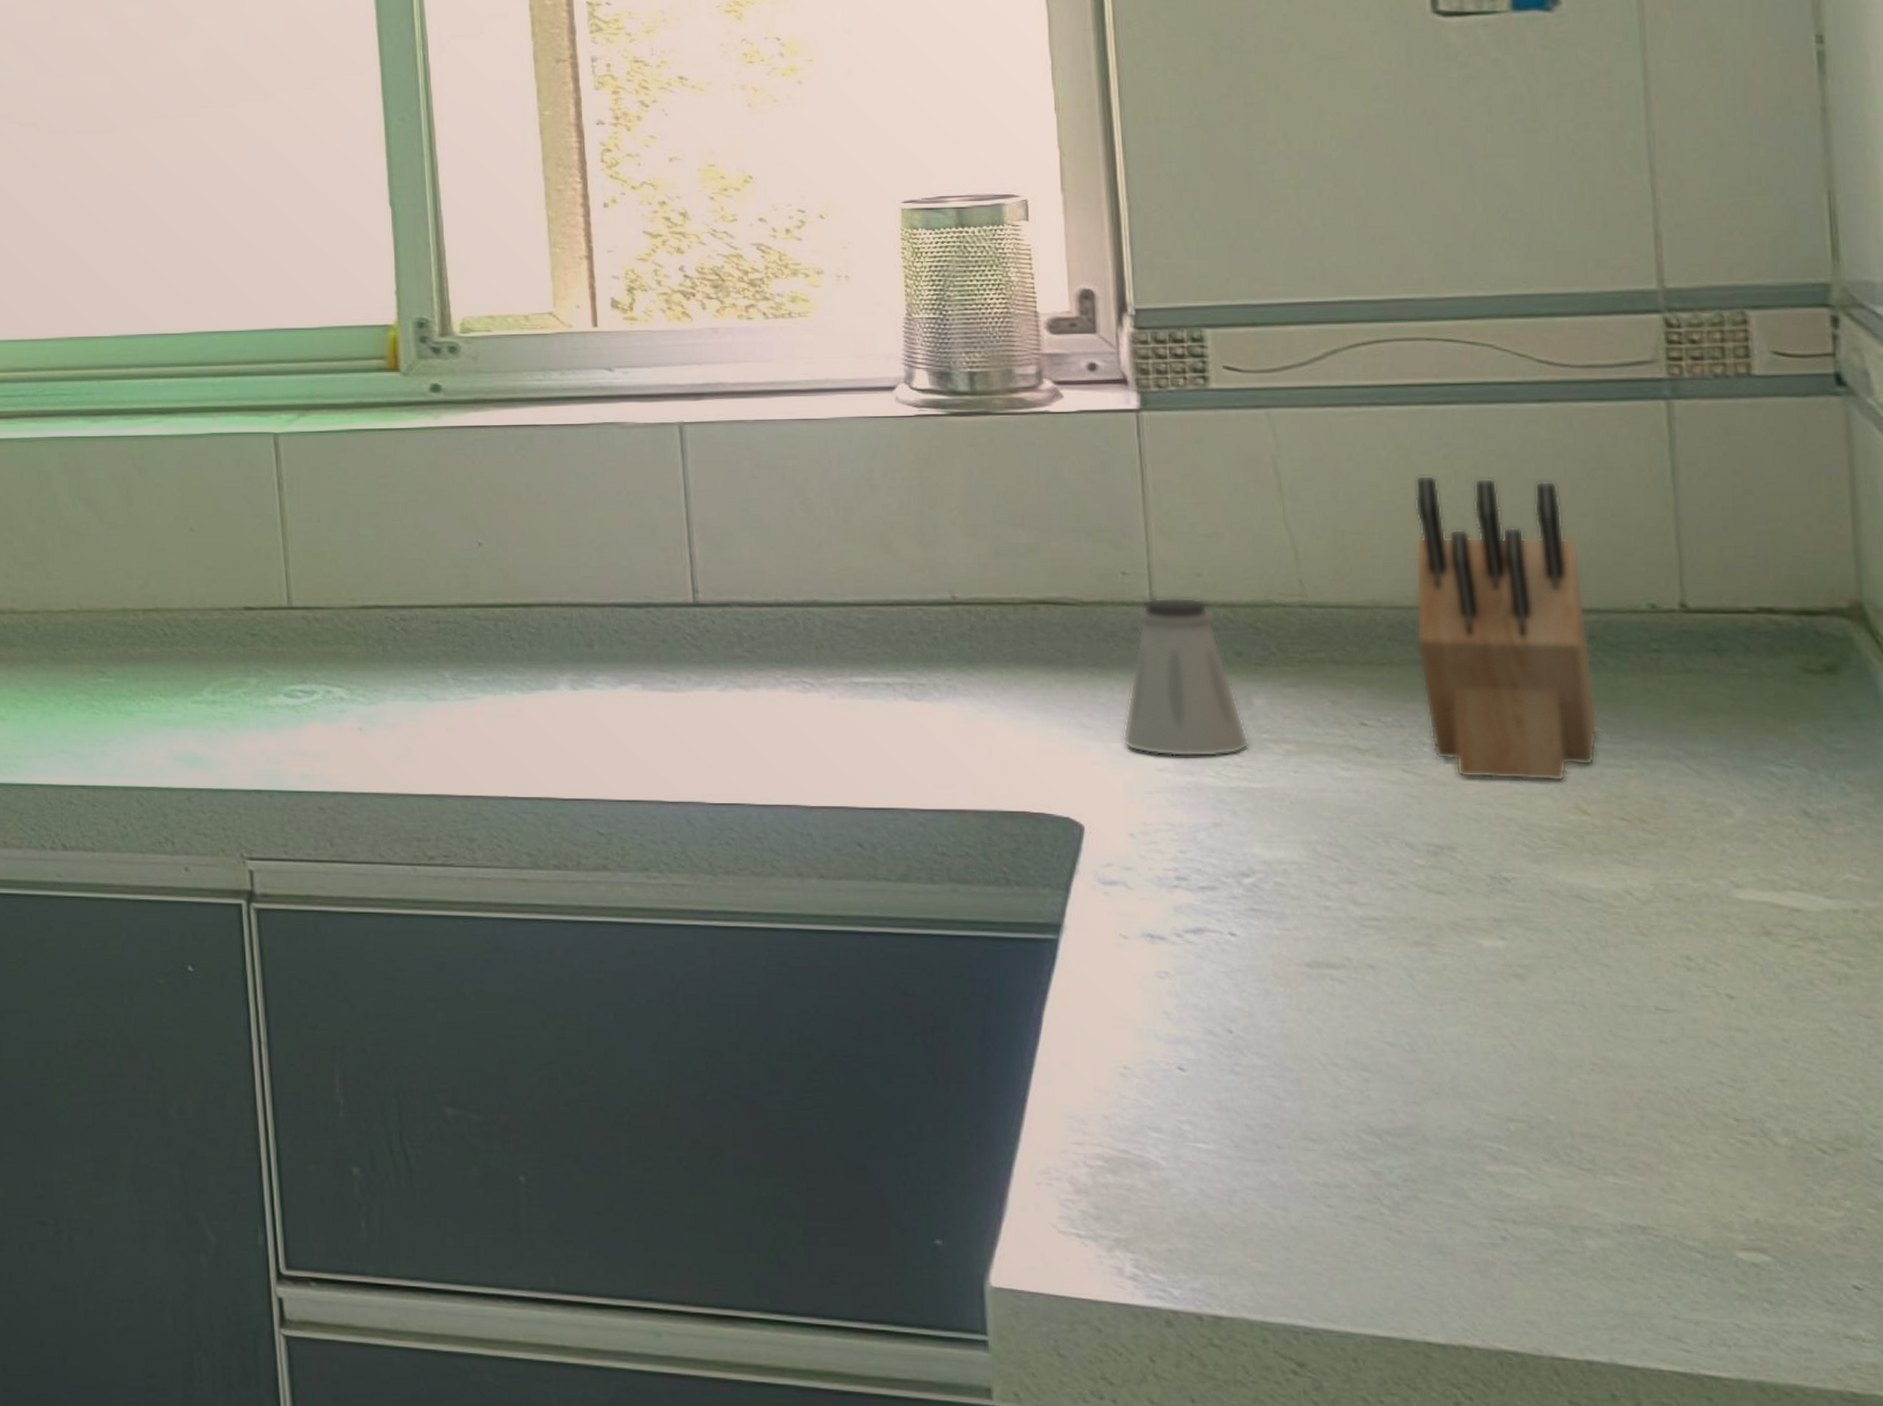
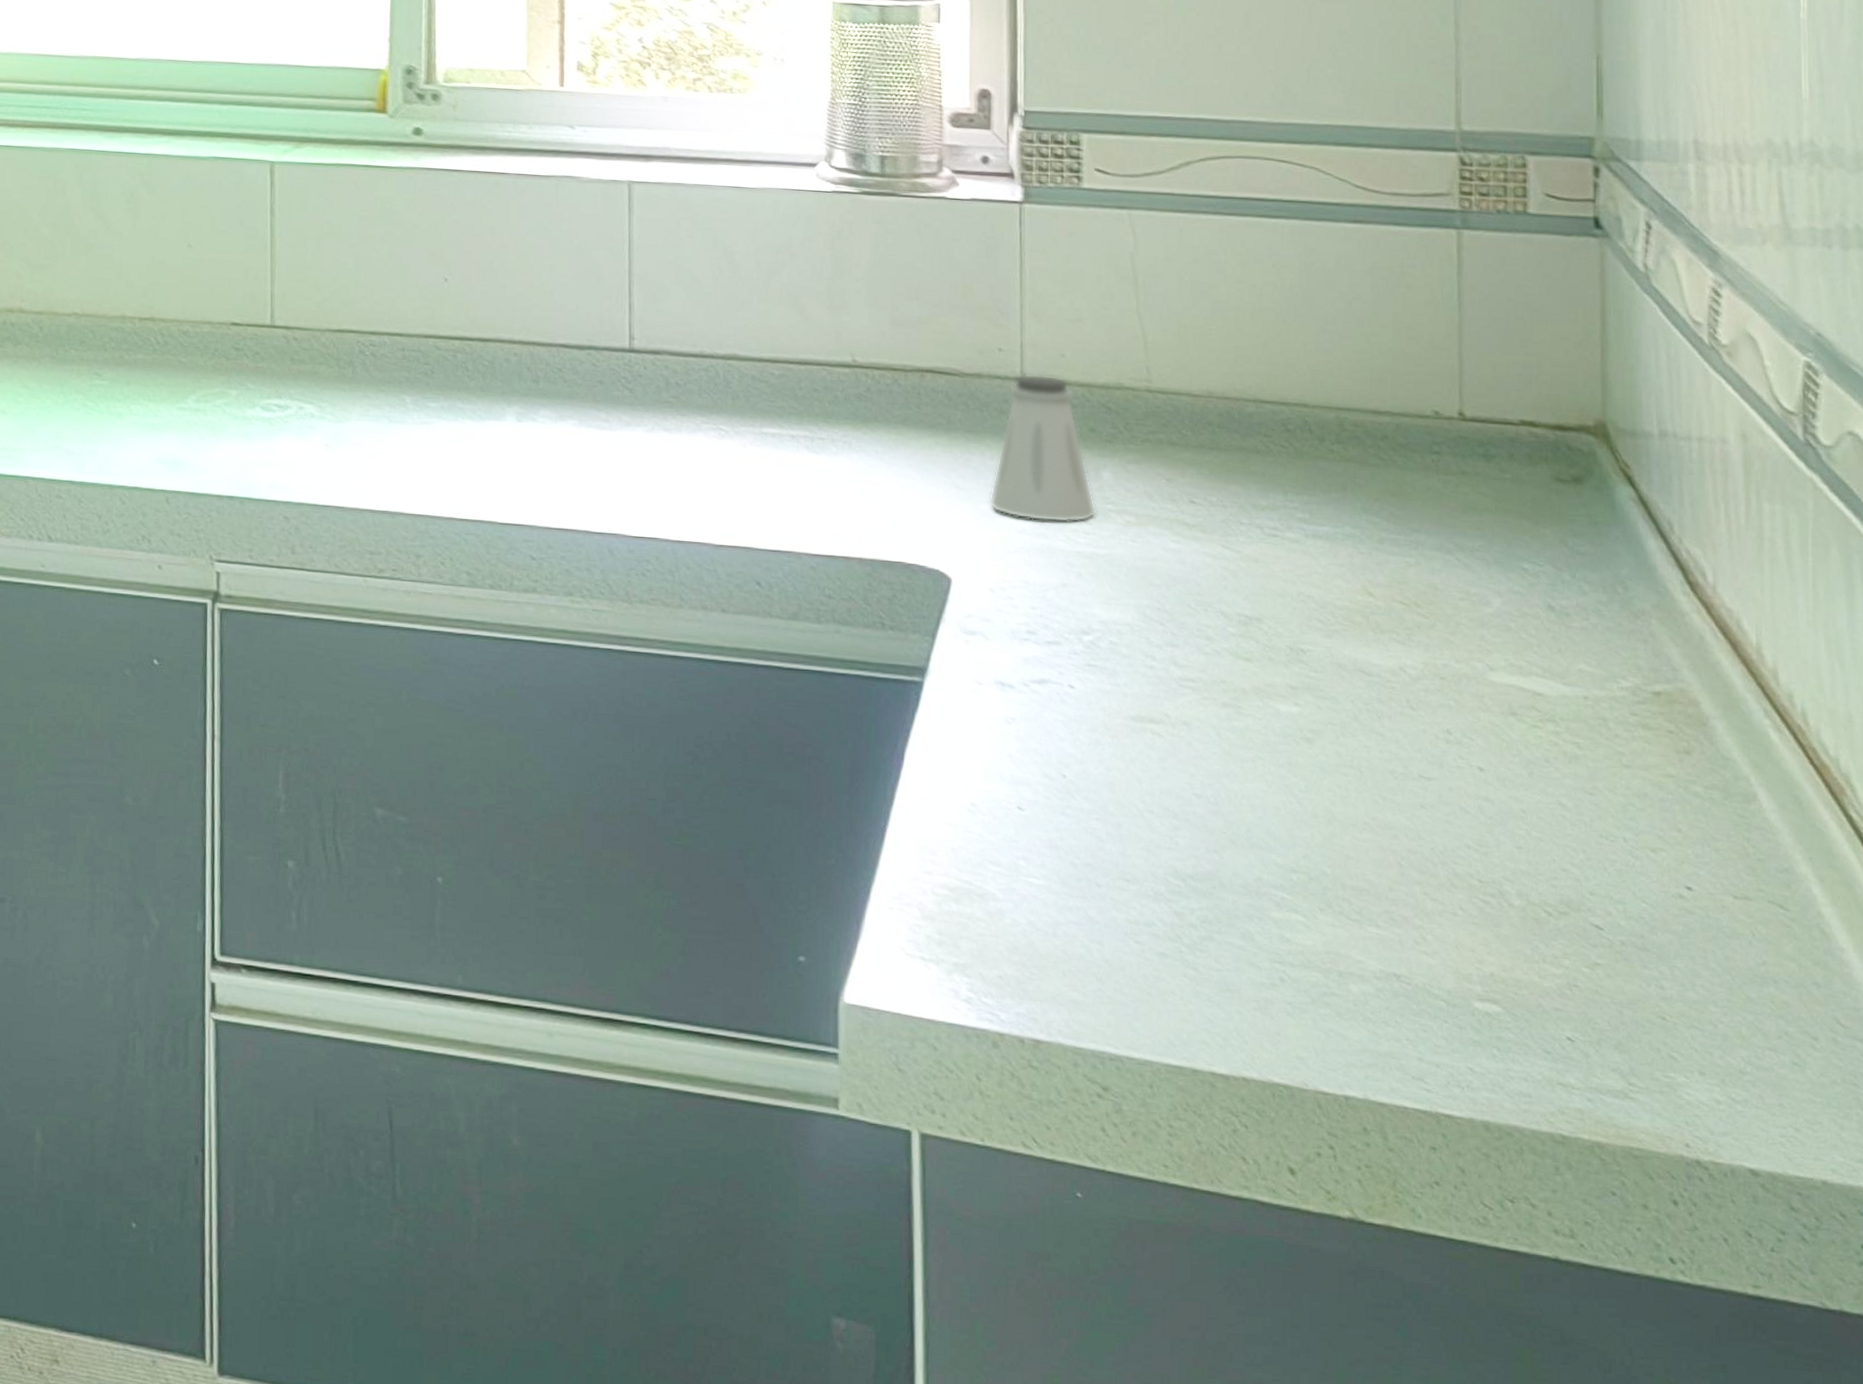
knife block: present [1414,475,1598,782] -> none [1241,280,1386,566]

